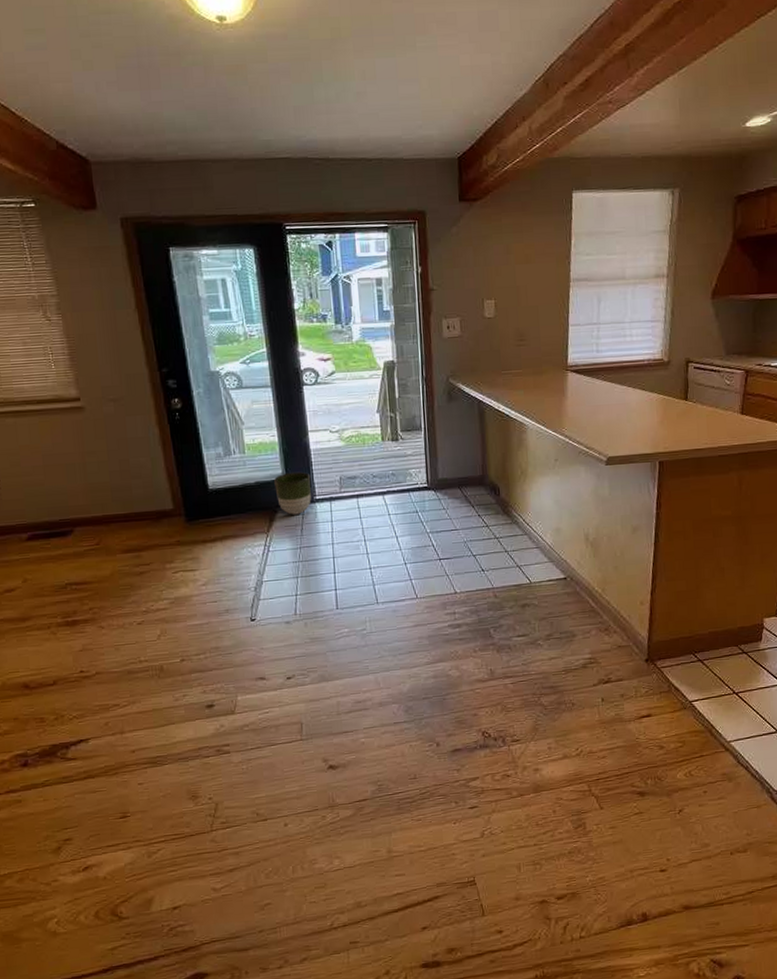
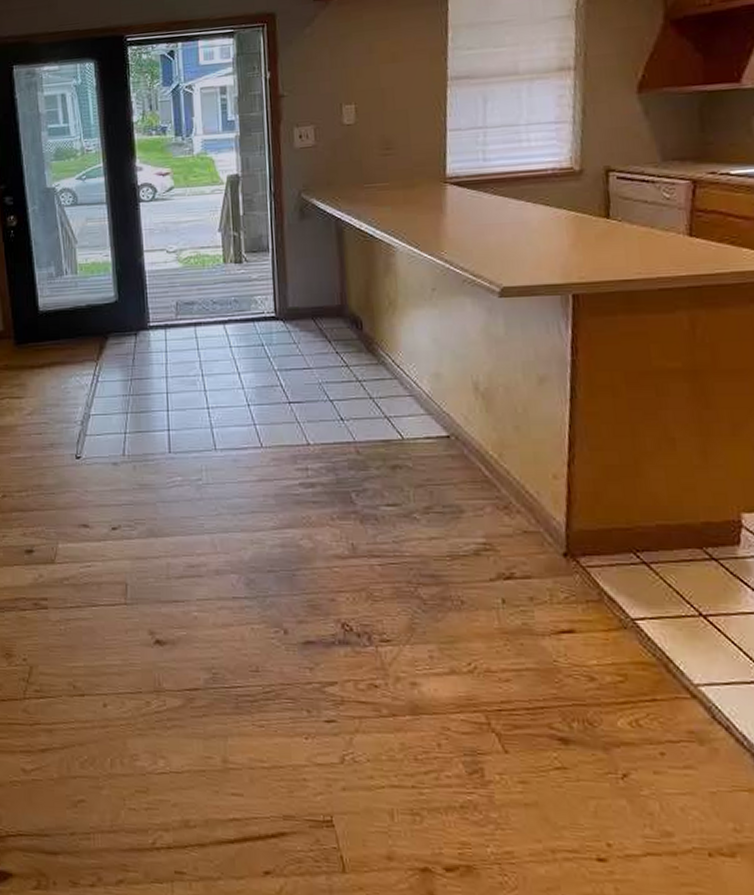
planter: present [274,471,311,515] -> none [106,295,145,343]

